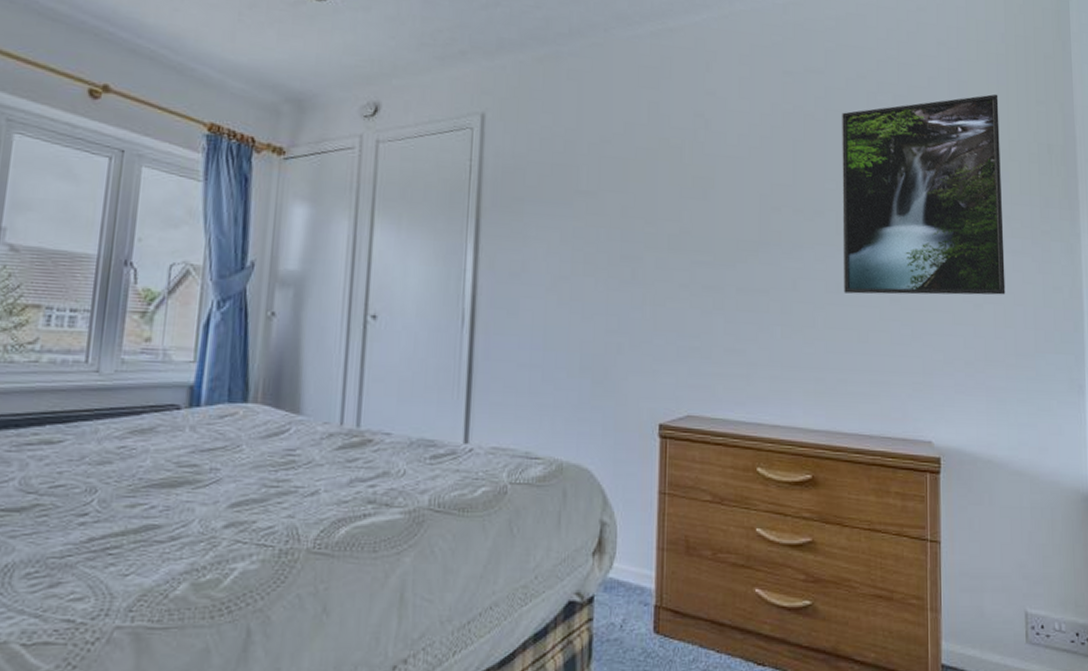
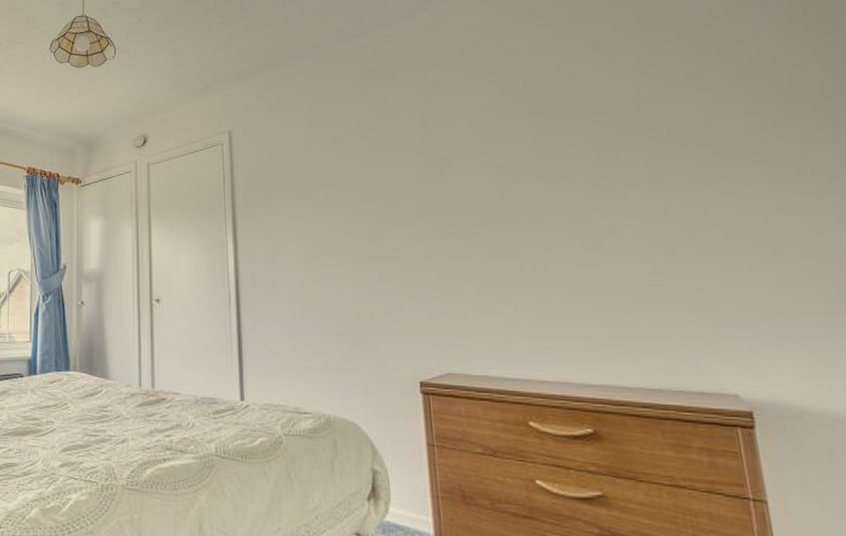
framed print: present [842,94,1006,295] -> none [579,34,814,250]

